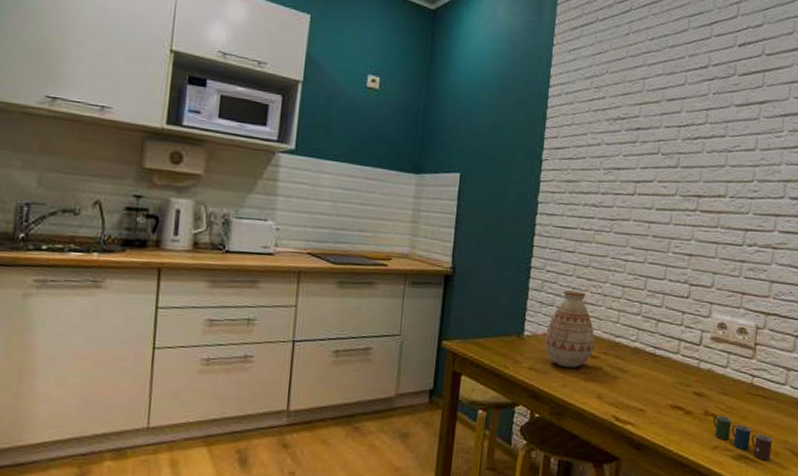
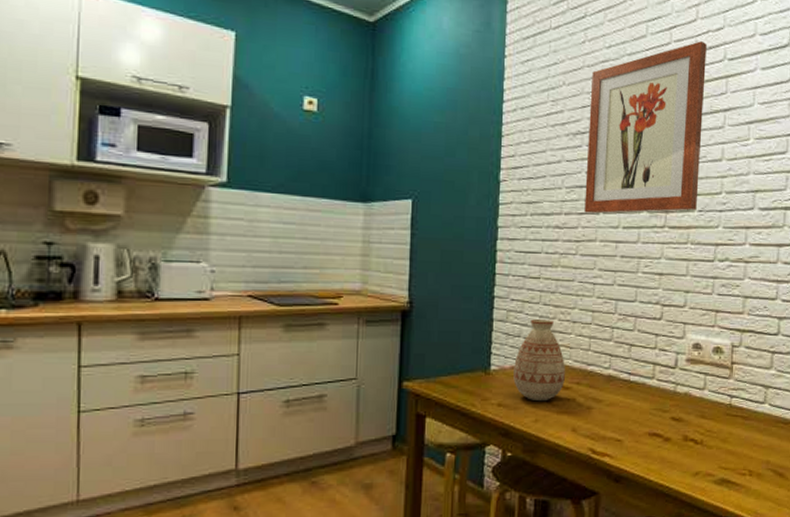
wall art: none [620,36,746,197] -> present [584,41,707,214]
cup: present [713,416,772,461] -> none [693,441,754,483]

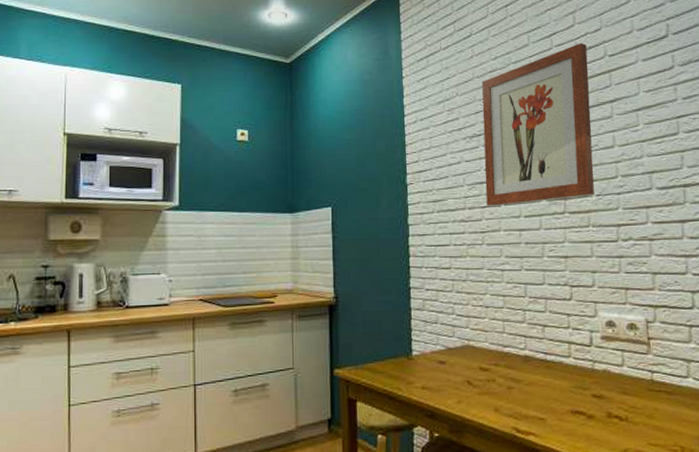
vase: present [513,319,566,402] -> none [434,306,484,384]

